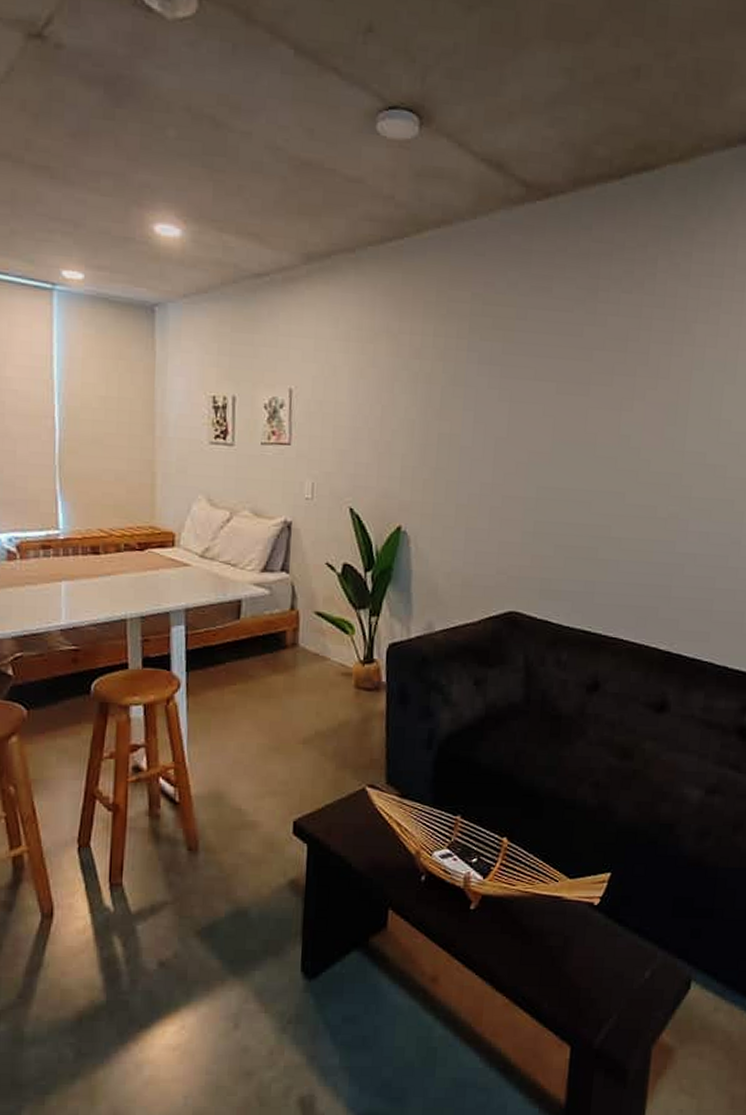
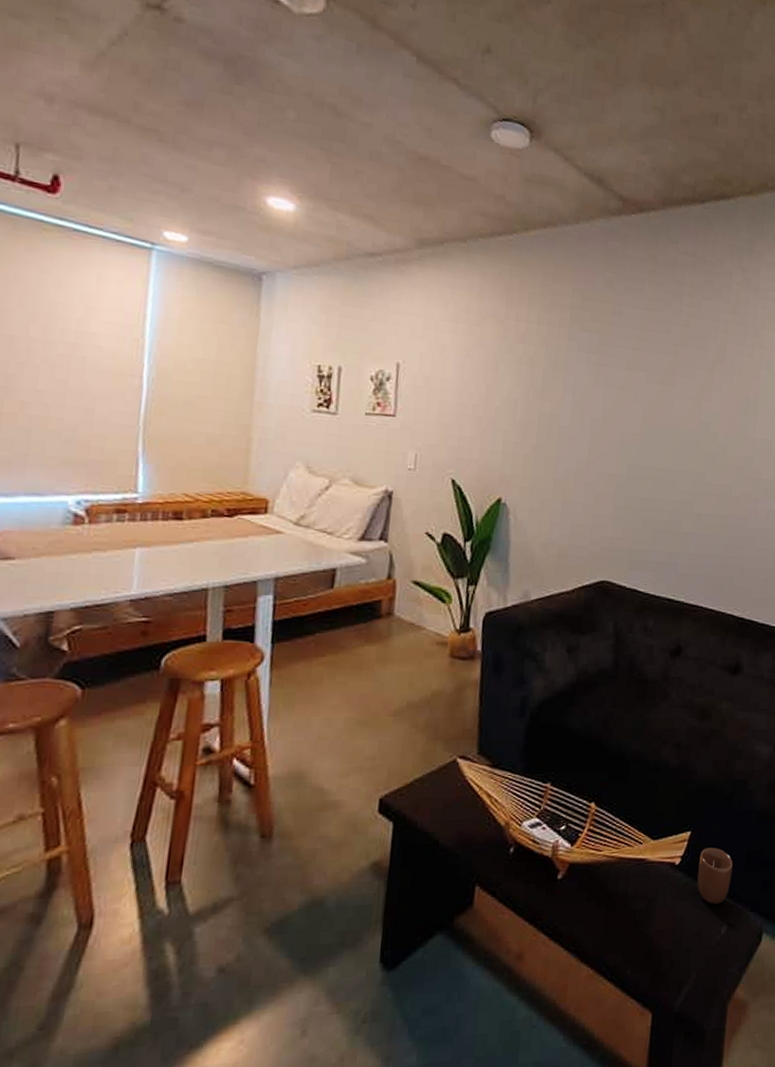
cup: none [618,890,658,948] -> present [697,847,733,904]

